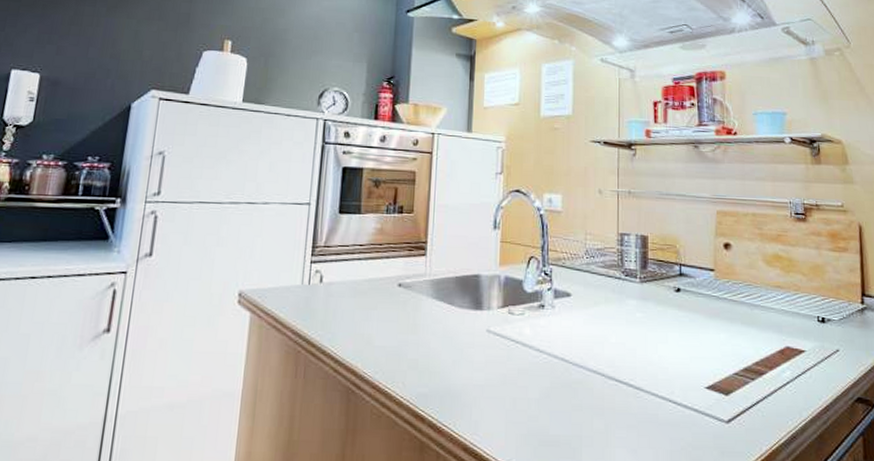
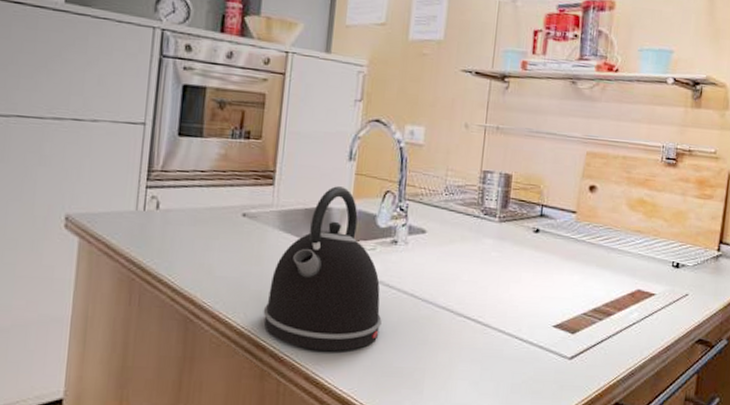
kettle: none [420,254,535,419] -> present [263,186,382,351]

